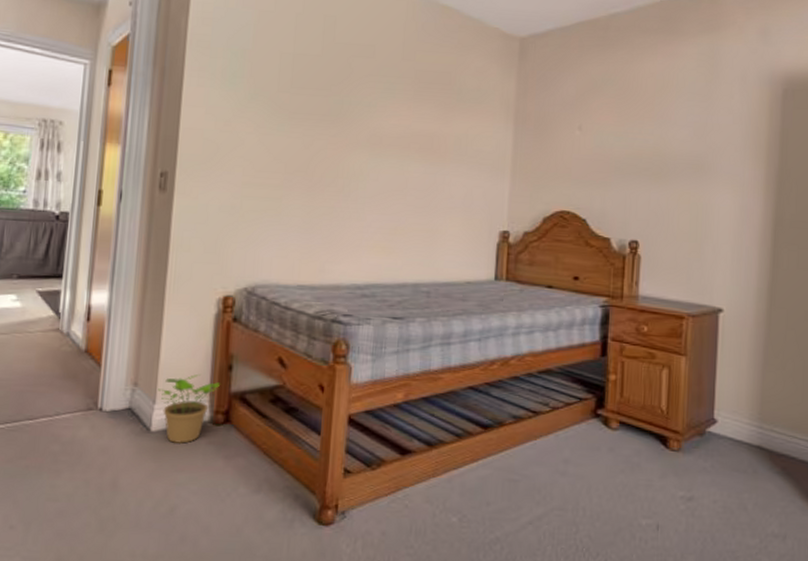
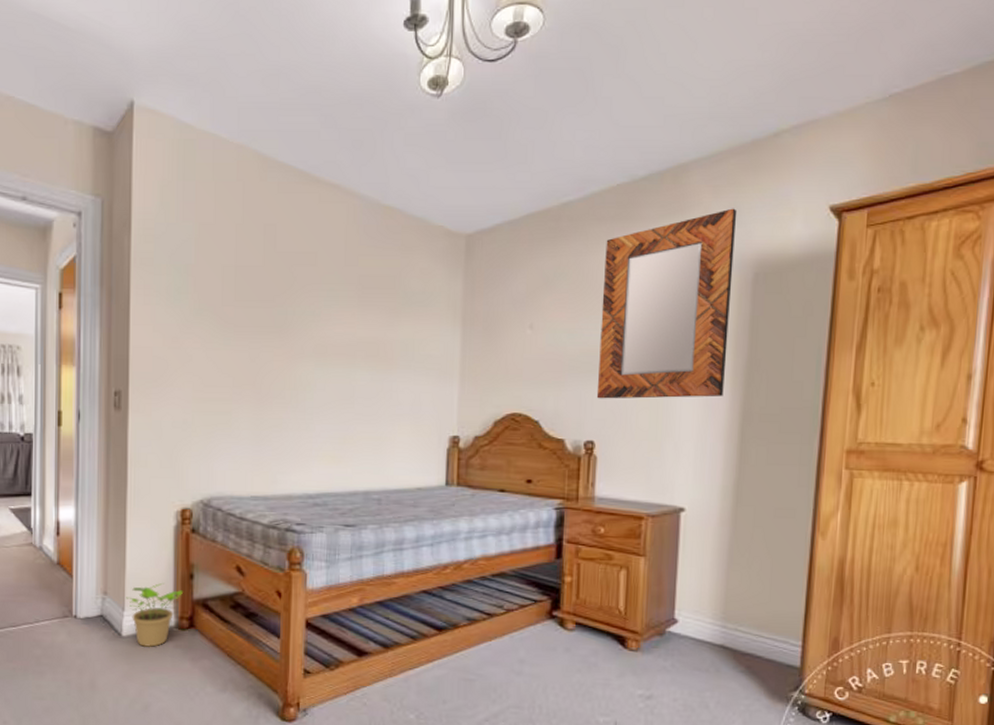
home mirror: none [640,29,768,203] -> present [596,208,737,399]

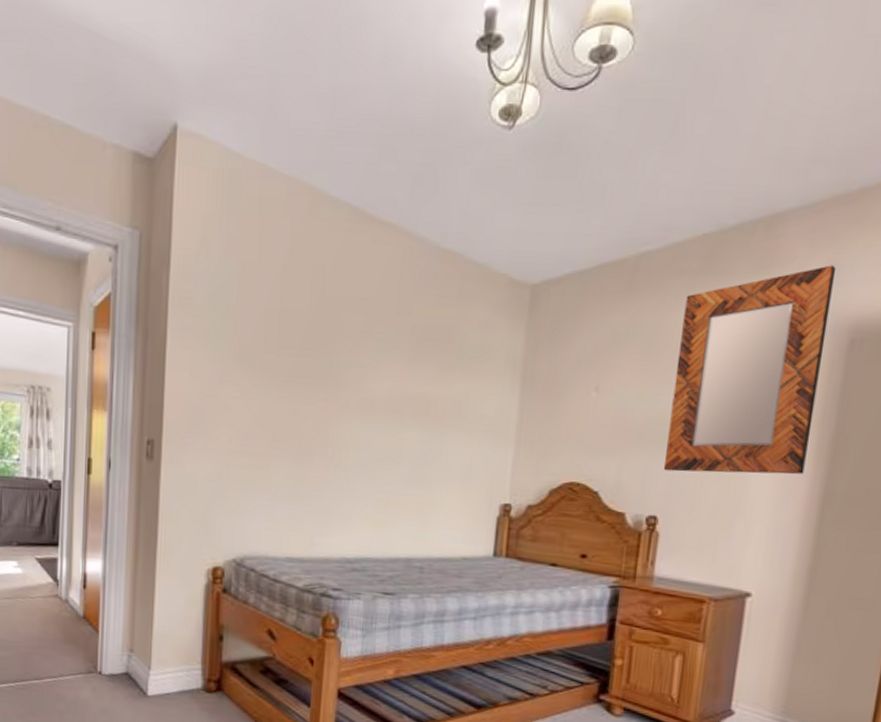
potted plant: present [126,583,183,647] -> none [152,643,211,709]

